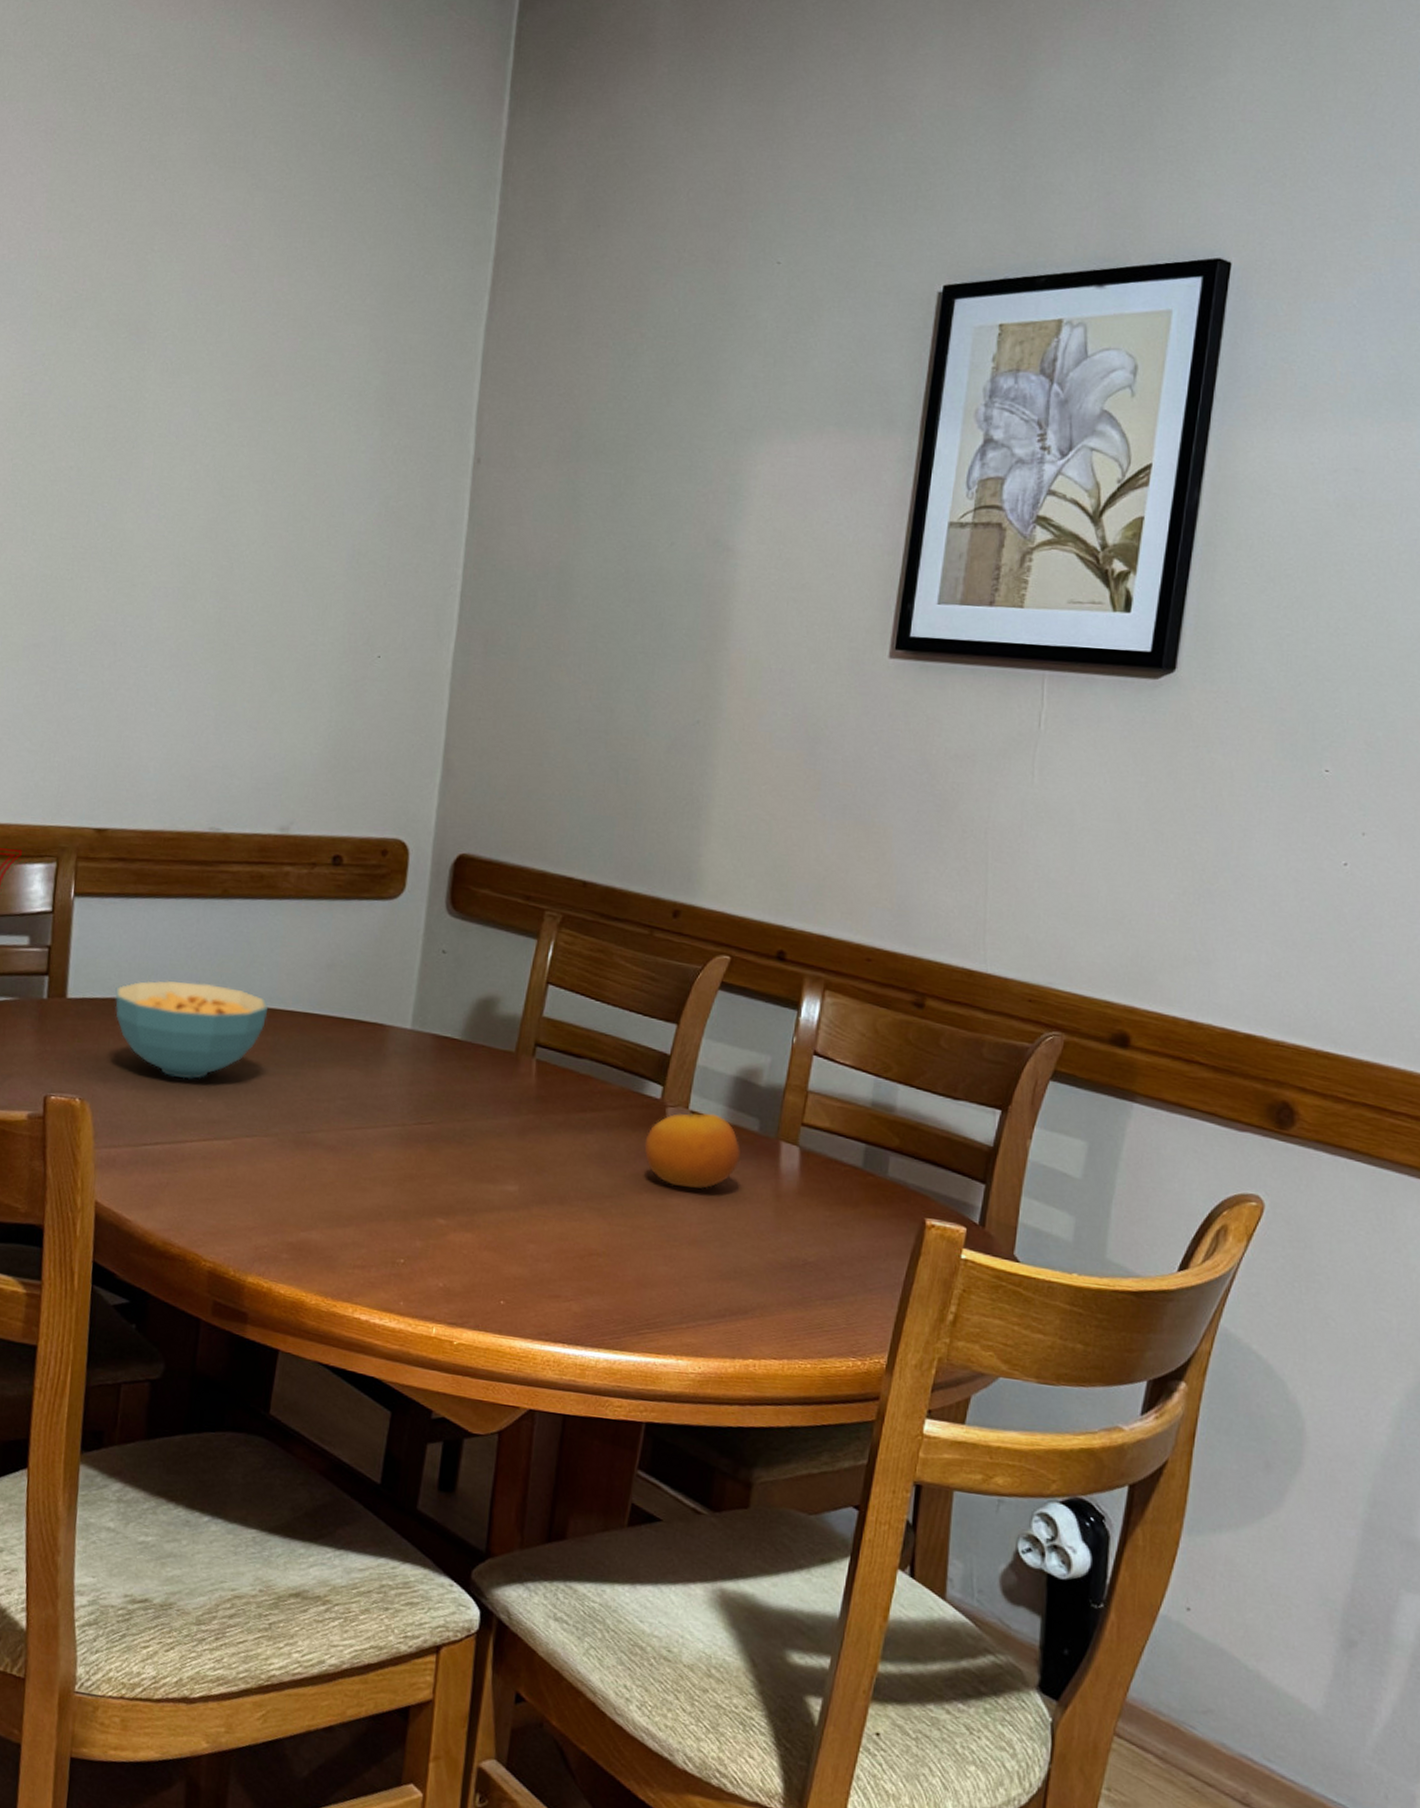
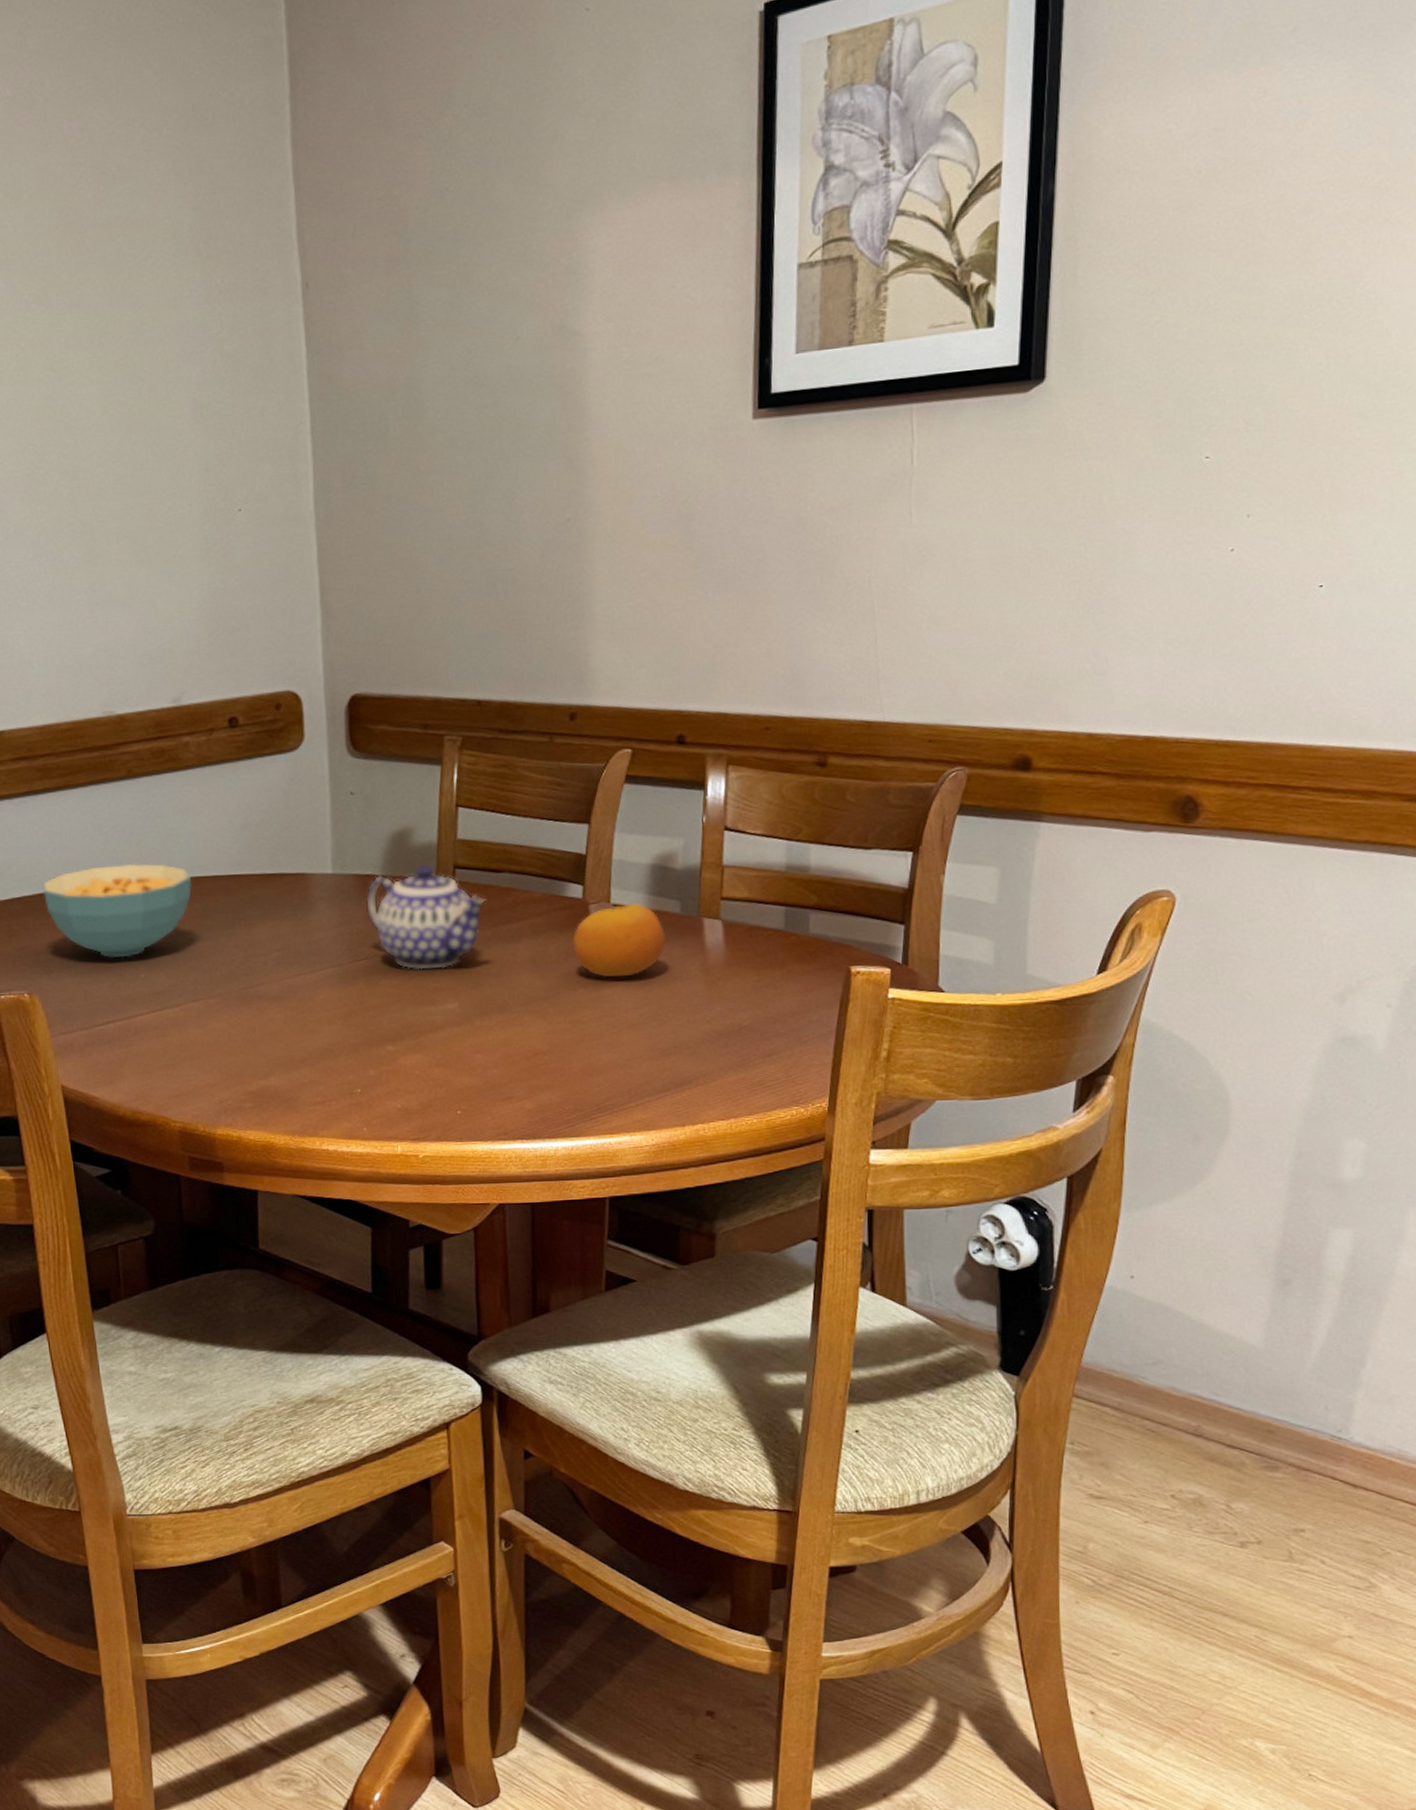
teapot: none [440,1035,563,1147] -> present [366,863,486,970]

